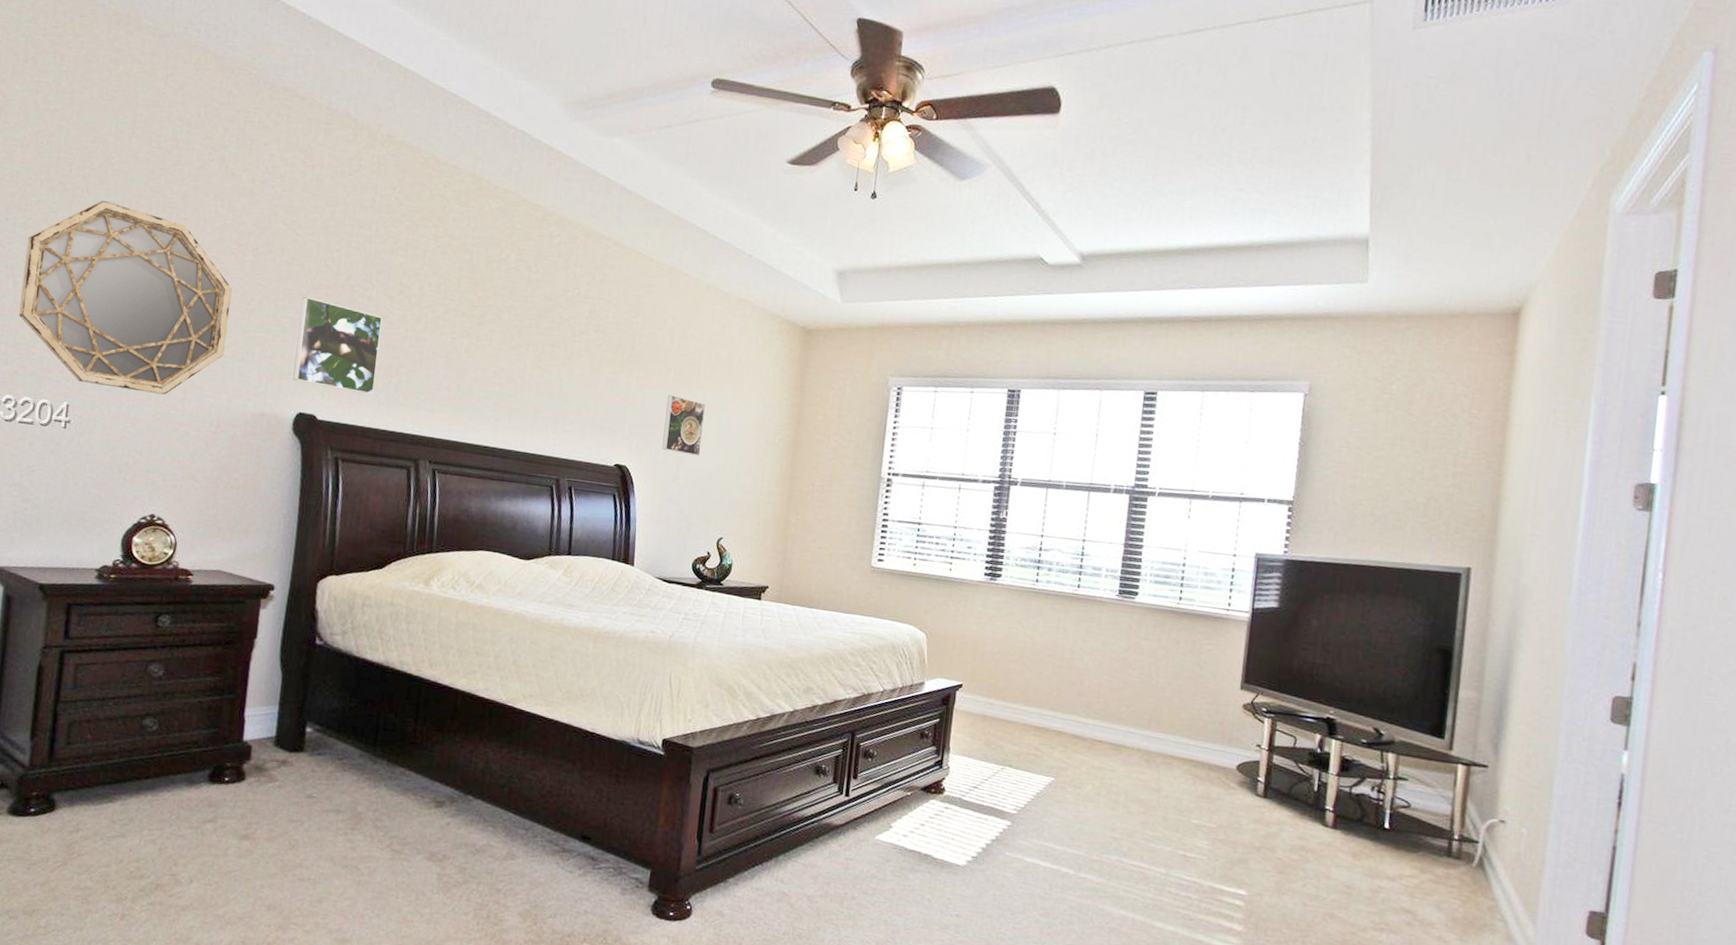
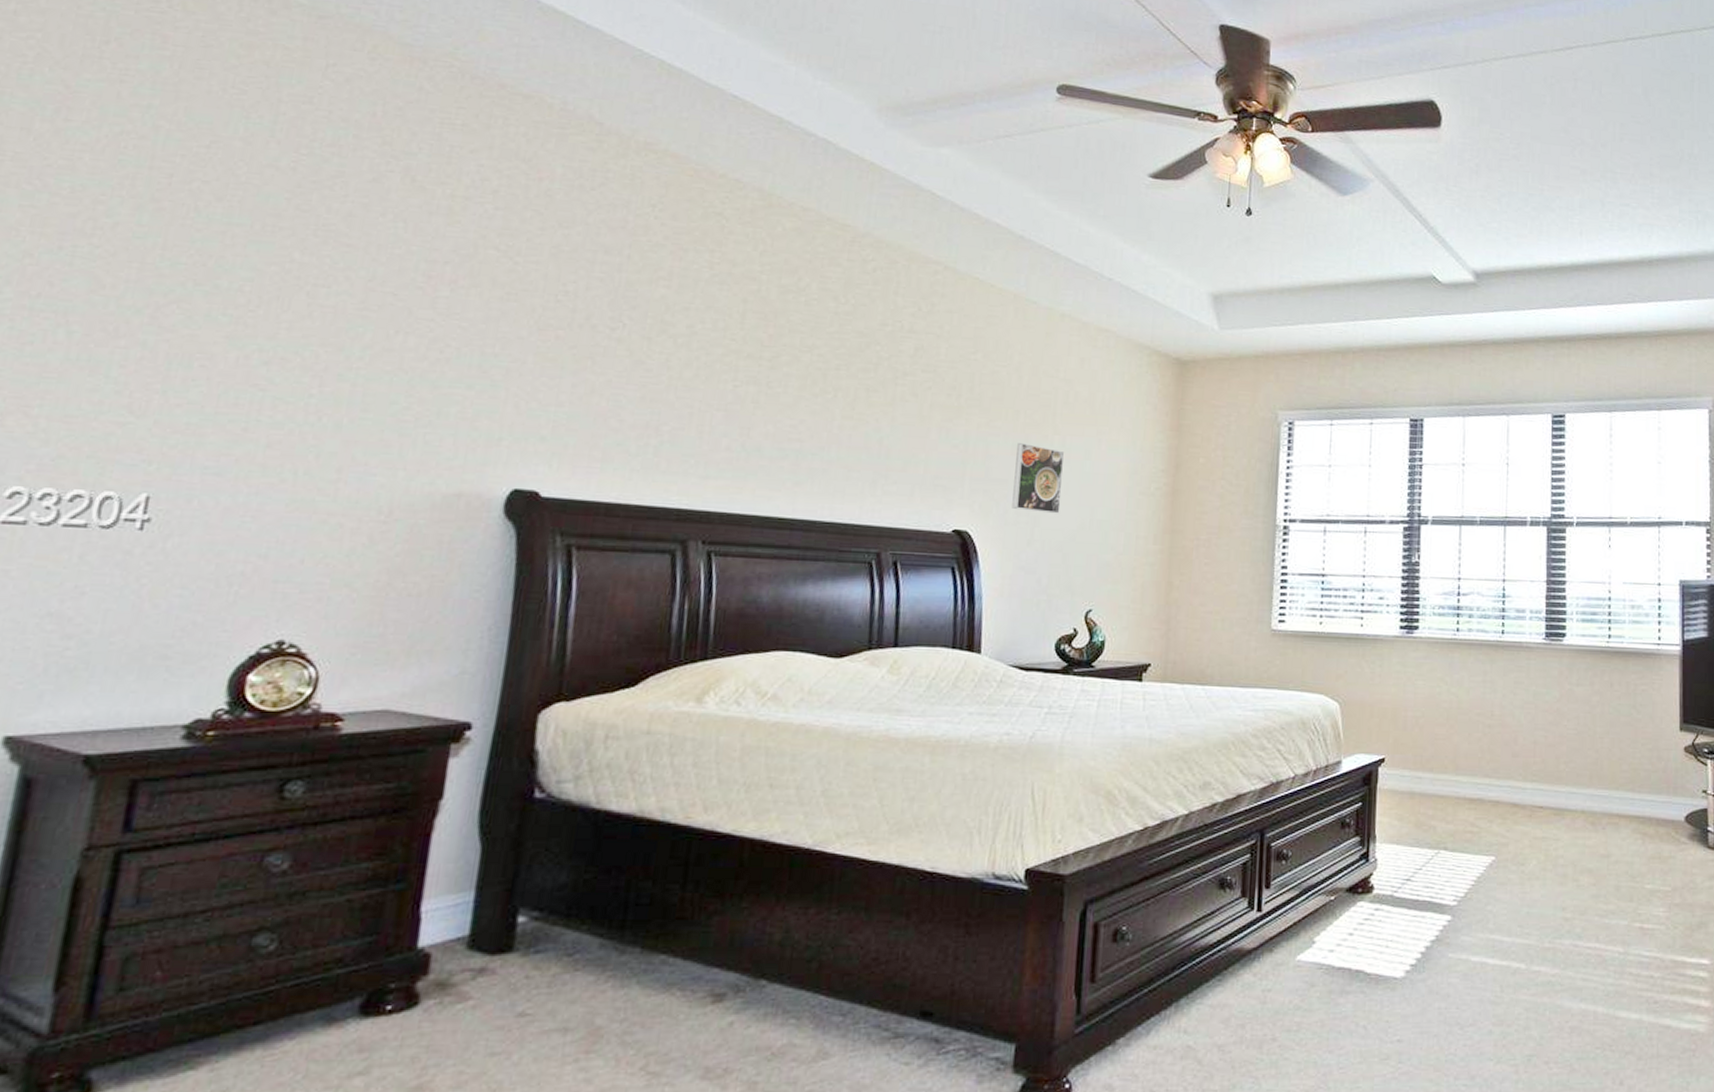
home mirror: present [19,200,232,395] -> none [72,222,417,476]
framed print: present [293,296,383,395] -> none [506,340,638,462]

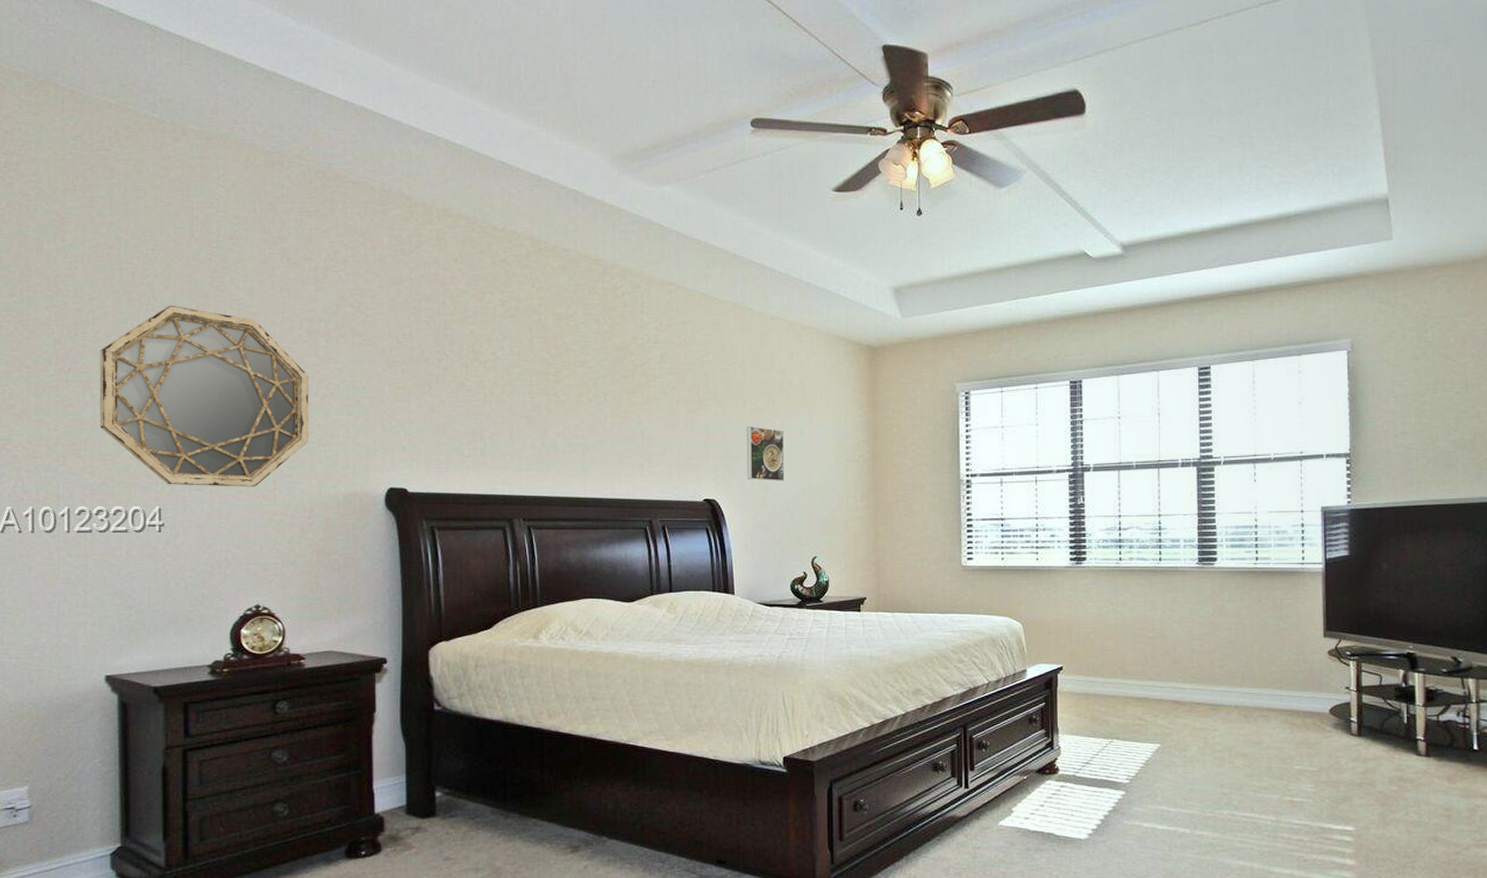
home mirror: none [72,222,417,476] -> present [99,305,309,487]

